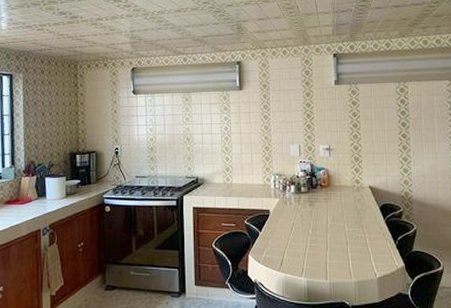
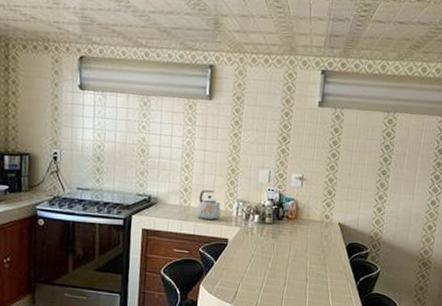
kettle: none [239,168,261,193] -> present [196,190,222,220]

